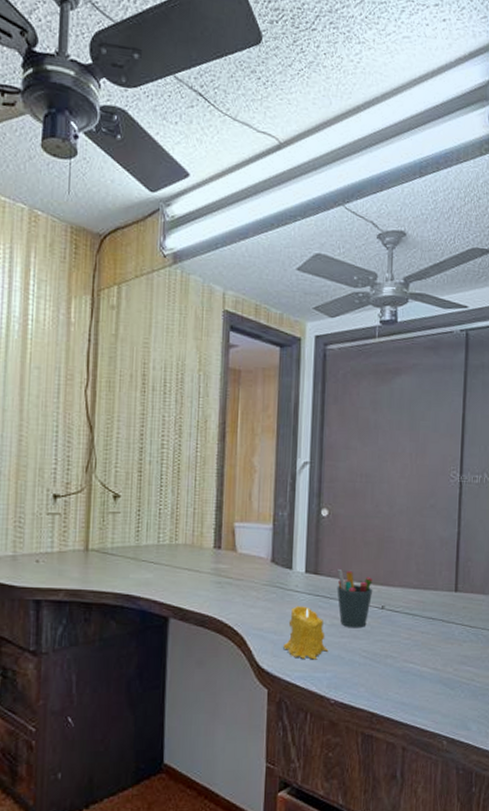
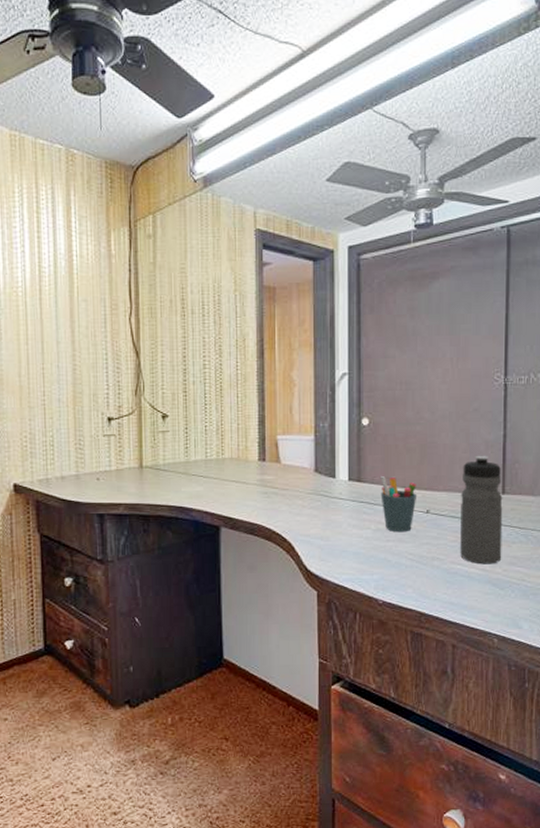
candle: present [283,606,329,660] -> none [330,513,375,563]
water bottle: none [413,551,456,663] -> present [460,455,503,565]

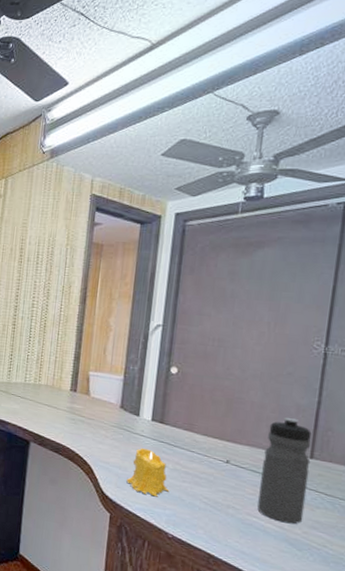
candle: none [330,513,375,563] -> present [126,448,170,497]
pen holder: present [380,476,417,533] -> none [181,422,219,477]

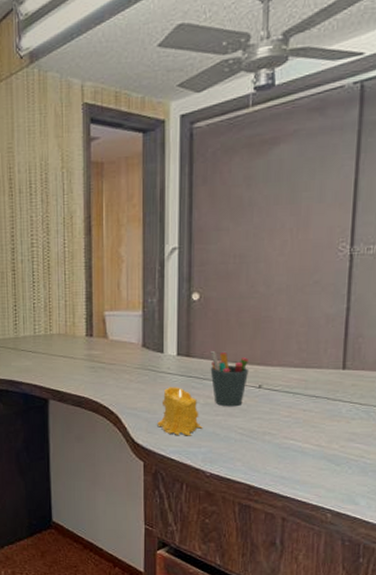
pen holder: none [181,422,219,477] -> present [210,351,249,407]
water bottle: present [257,417,312,524] -> none [294,329,343,440]

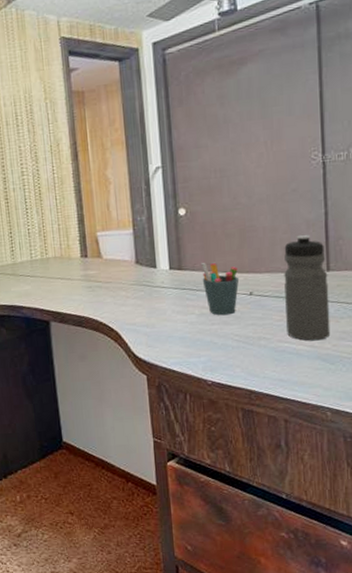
candle: present [157,387,203,436] -> none [156,300,201,347]
water bottle: none [294,329,343,440] -> present [284,234,331,341]

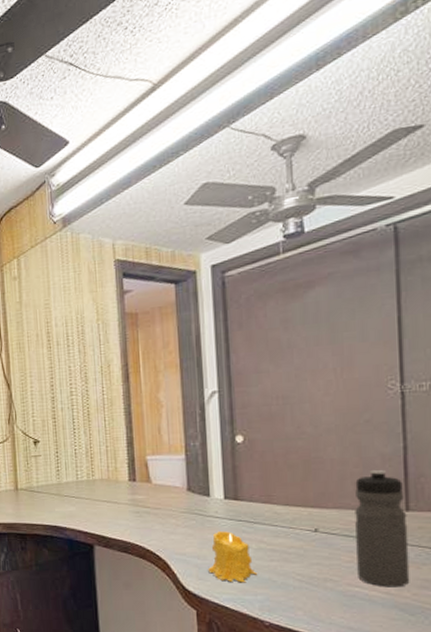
candle: none [156,300,201,347] -> present [208,531,258,583]
pen holder: present [201,263,240,316] -> none [260,494,303,552]

